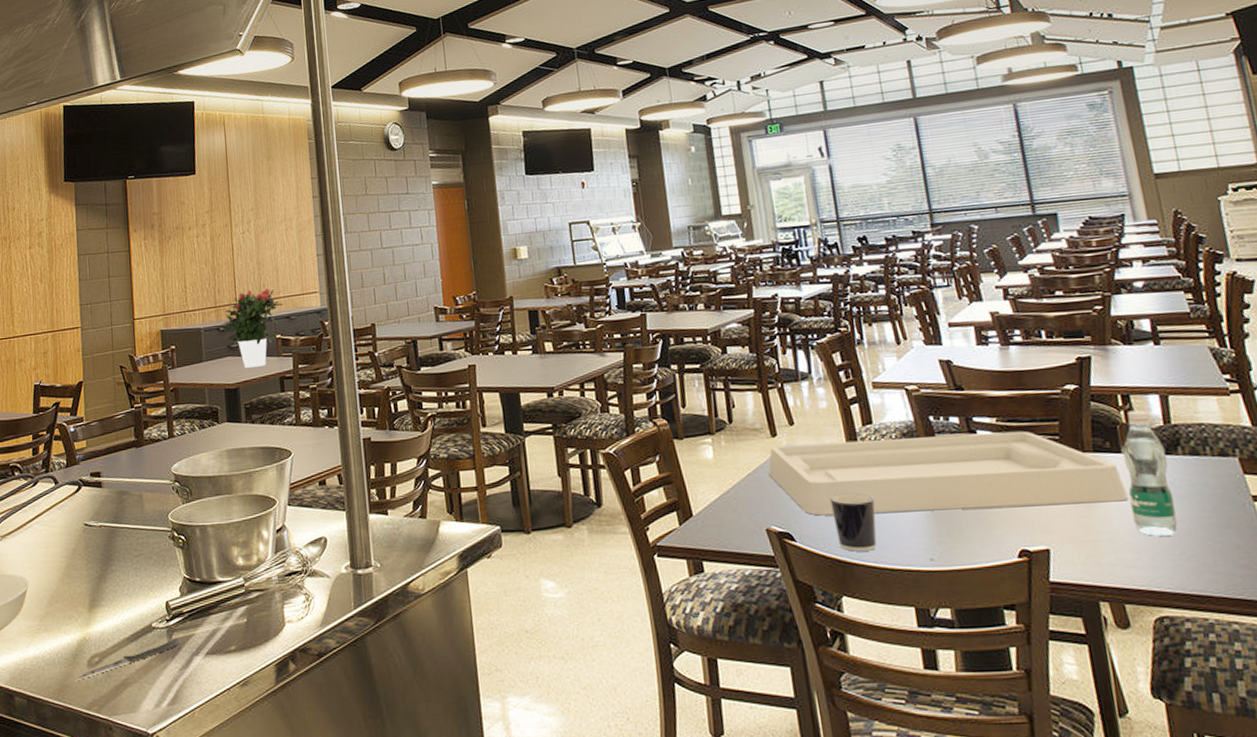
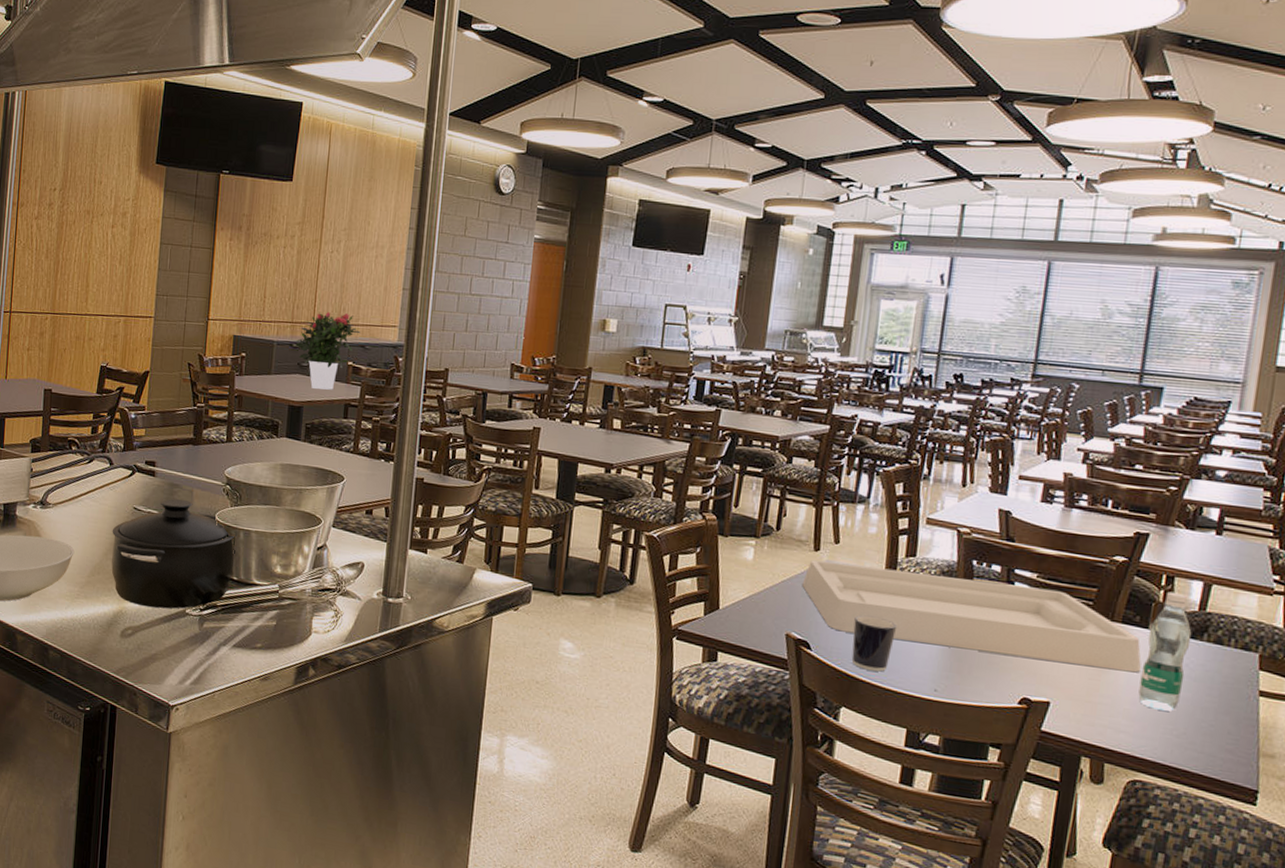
saucepan: none [65,506,195,628] -> present [111,499,237,609]
kitchen knife: present [75,638,180,681] -> none [107,626,210,647]

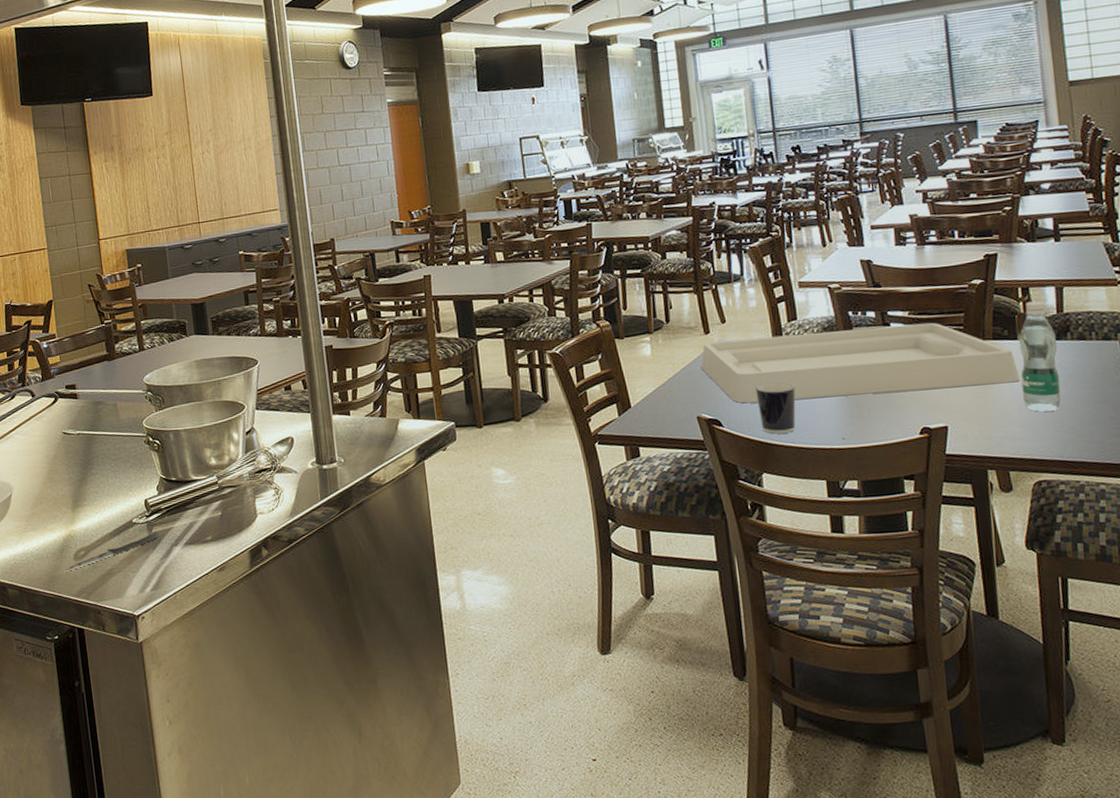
kitchen knife: none [107,626,210,647] -> present [63,531,160,573]
saucepan: present [111,499,237,609] -> none [46,415,171,525]
potted flower: present [294,312,361,390] -> none [185,206,245,284]

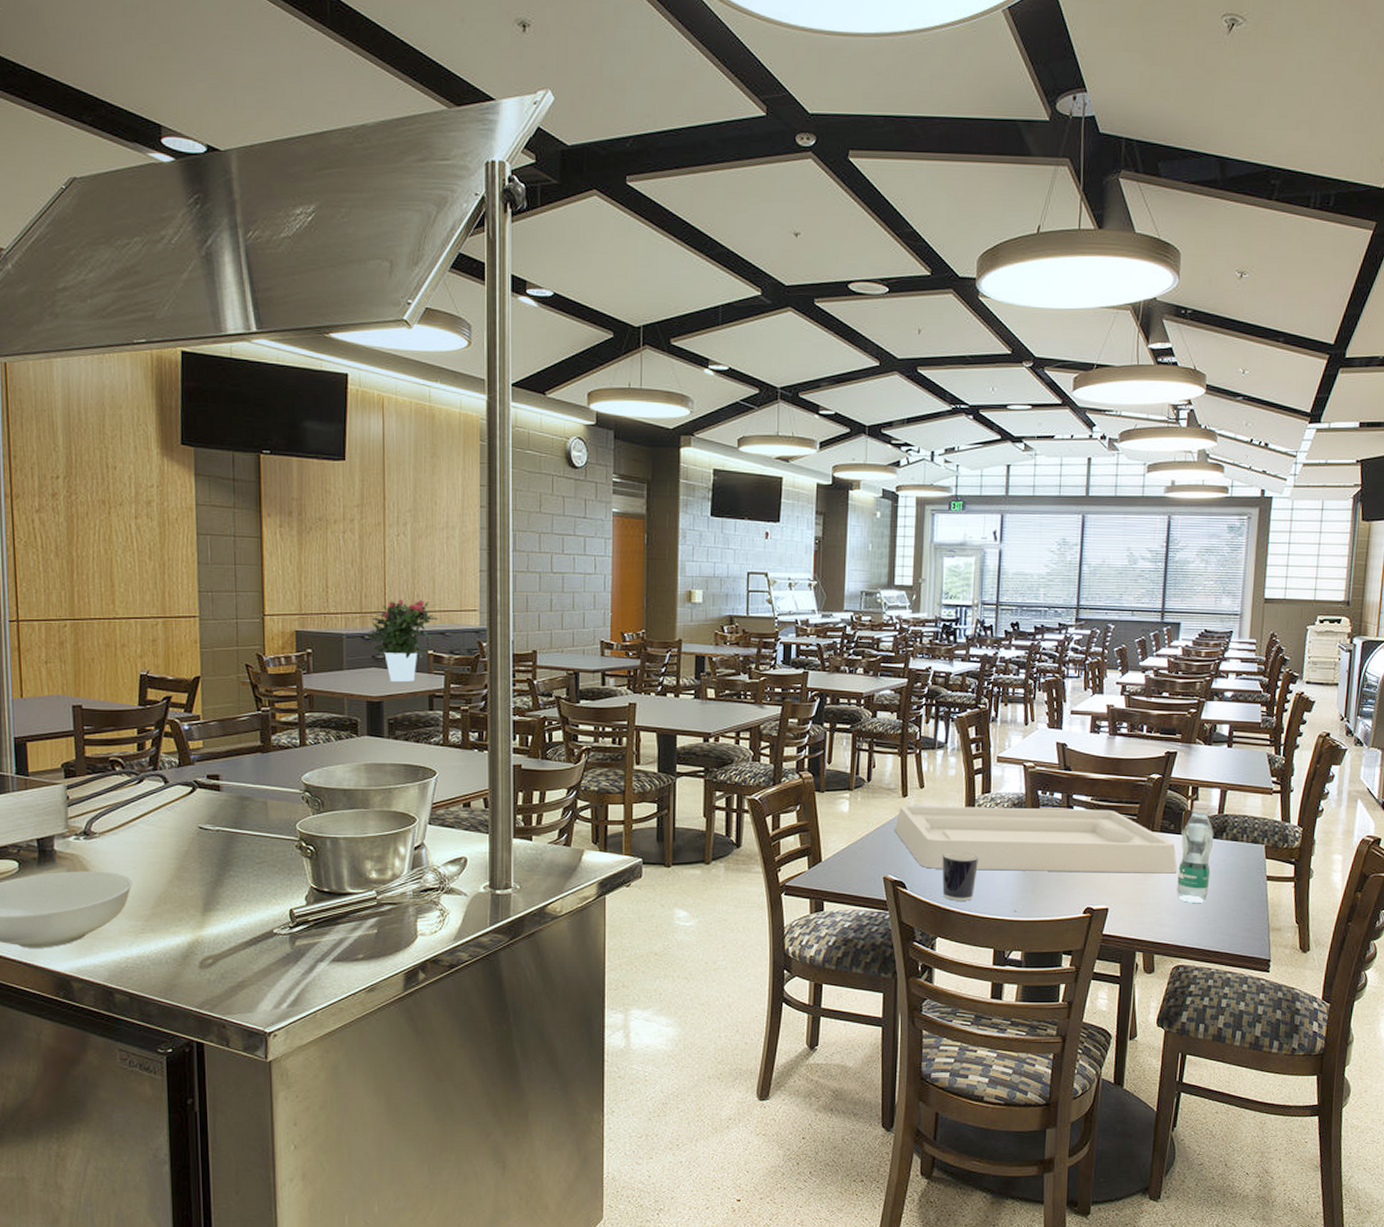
kitchen knife: present [63,531,160,573] -> none [184,945,304,981]
potted flower: none [185,206,245,284] -> present [366,599,439,683]

